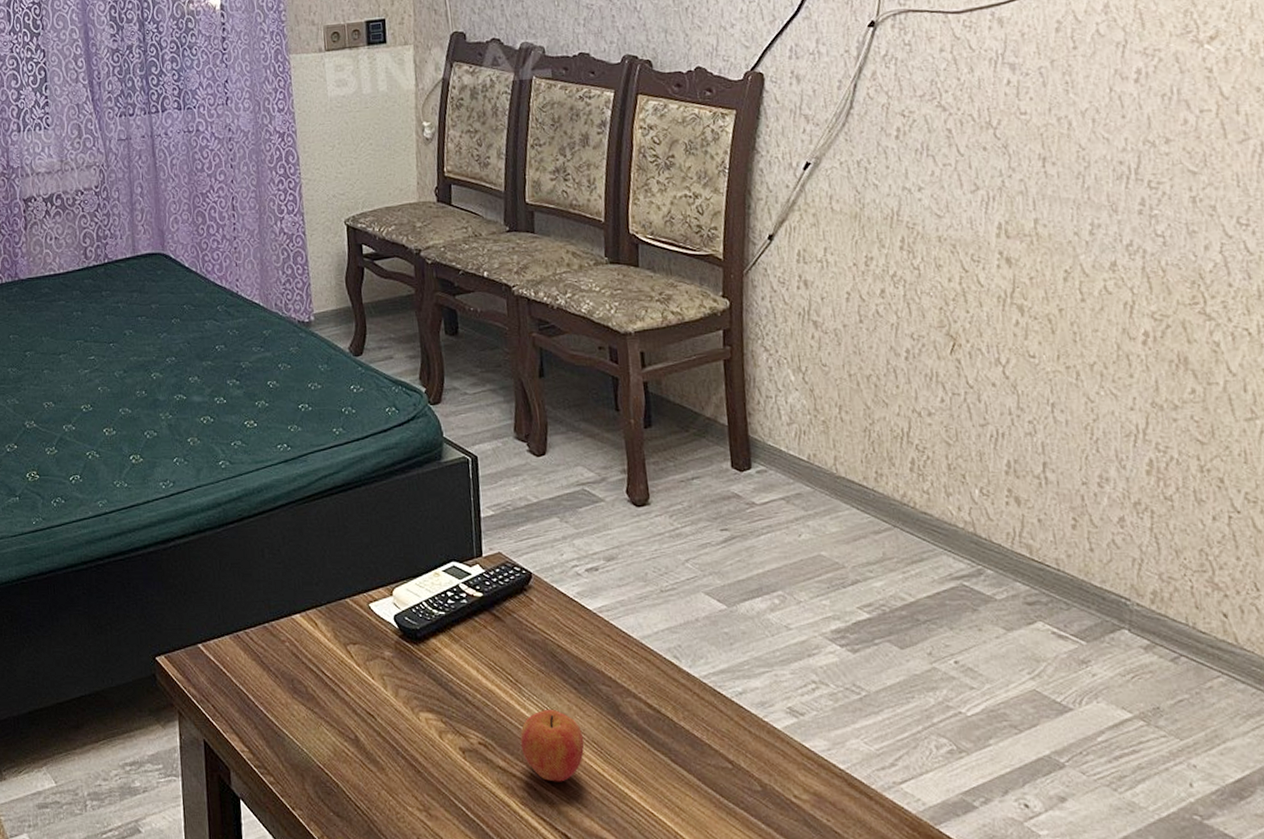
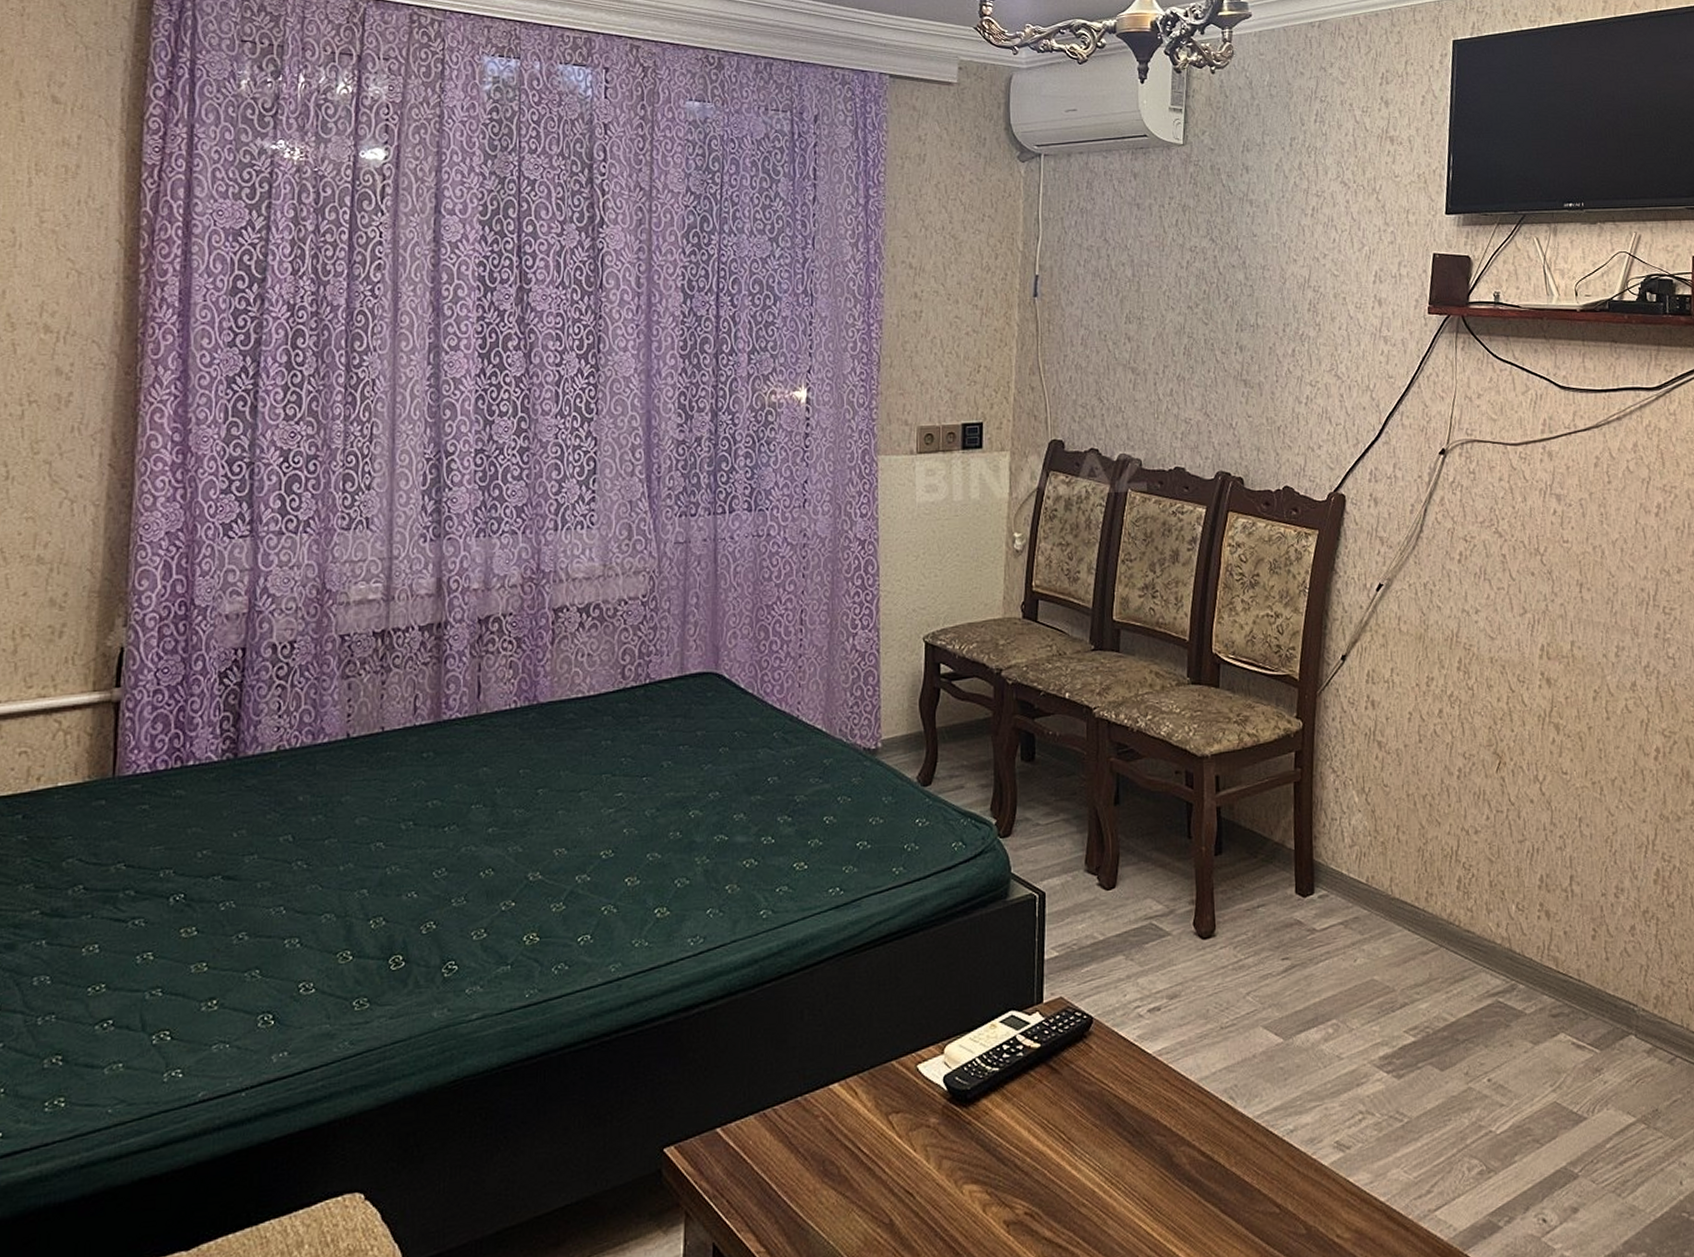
apple: present [520,710,585,782] -> none [1068,1167,1135,1249]

